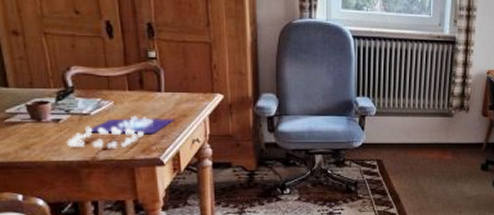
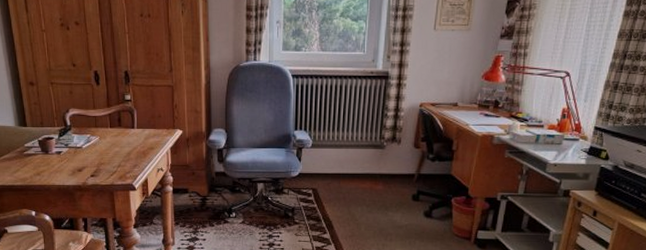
board game: present [67,115,174,148] -> none [66,148,144,175]

